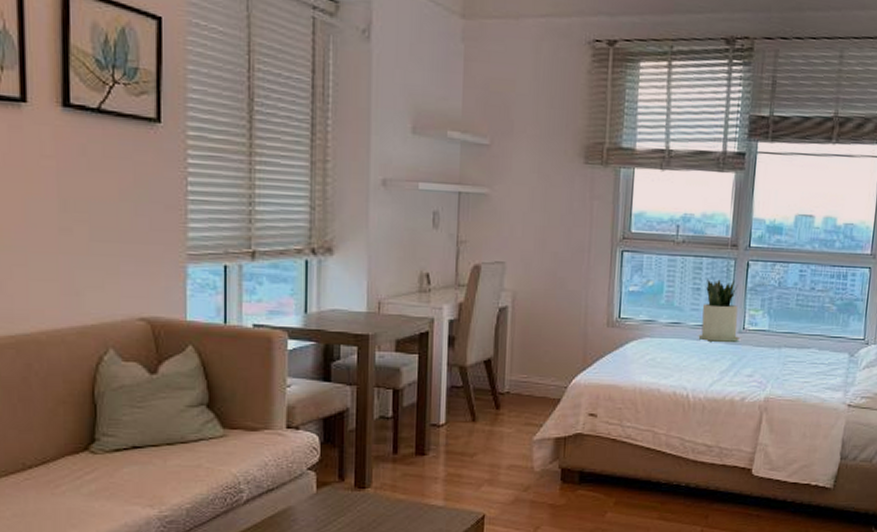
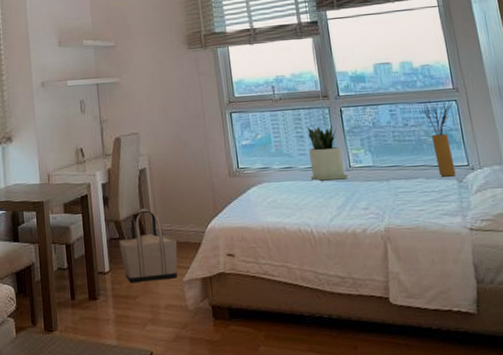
shopping bag: none [461,353,532,439] -> present [119,207,178,283]
vase: none [833,263,866,350] -> present [423,99,456,177]

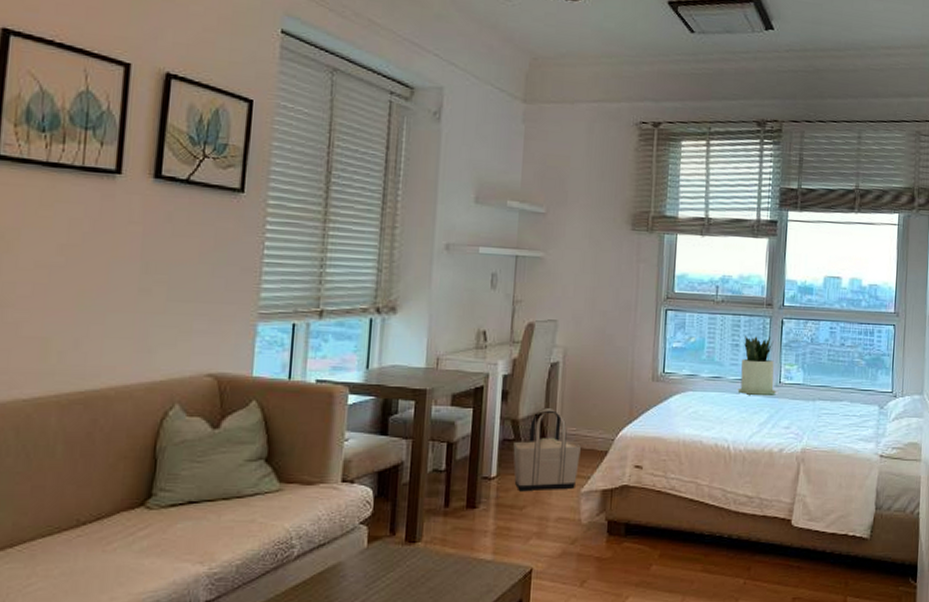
vase: present [423,99,456,177] -> none [862,321,891,402]

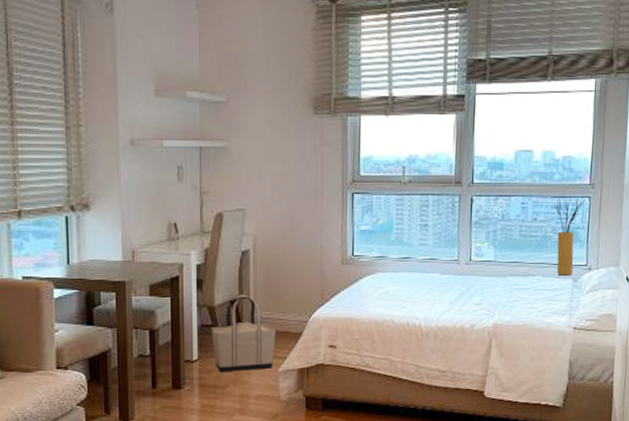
planter: present [737,335,776,396] -> none [427,215,467,275]
vase: none [862,321,891,402] -> present [555,194,586,276]

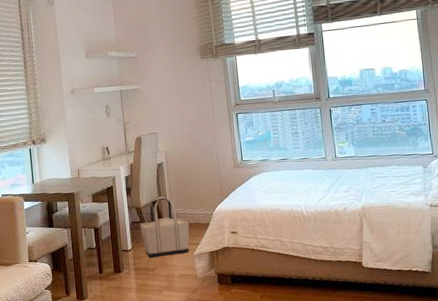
vase: present [555,194,586,276] -> none [399,99,424,164]

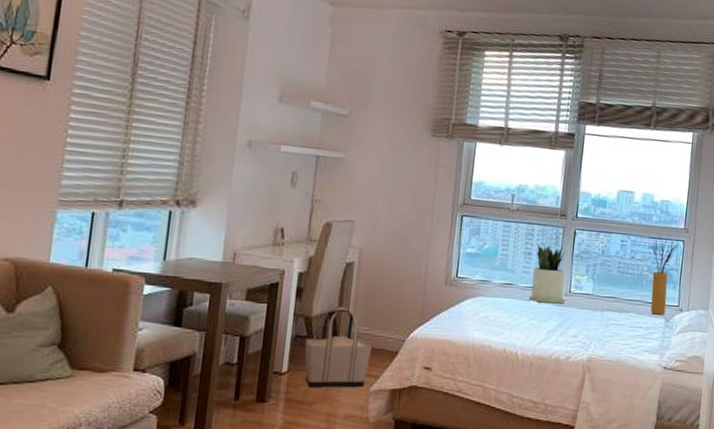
planter: none [301,123,334,170] -> present [528,244,566,305]
vase: none [399,99,424,164] -> present [650,235,680,315]

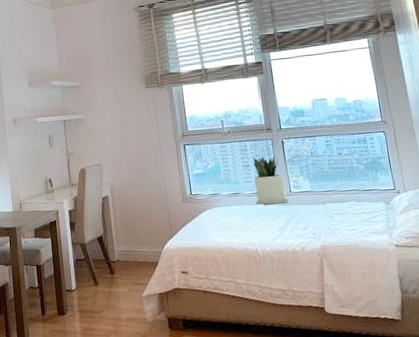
shopping bag: present [304,306,372,388] -> none [85,231,138,299]
vase: present [650,235,680,315] -> none [355,131,384,200]

